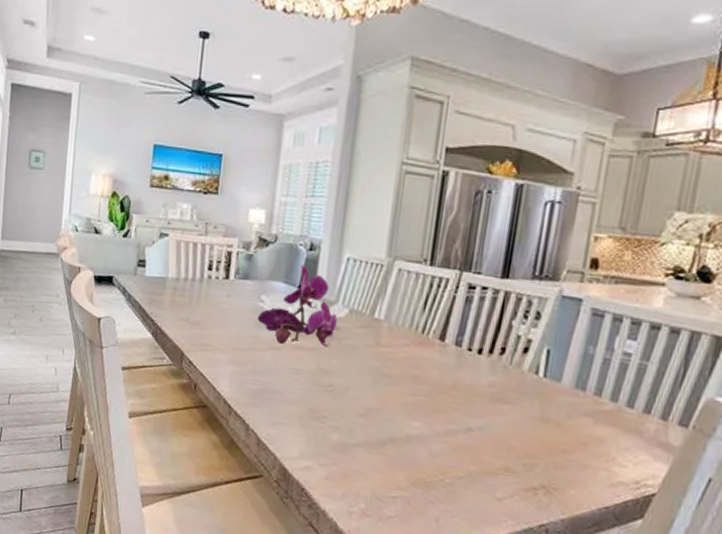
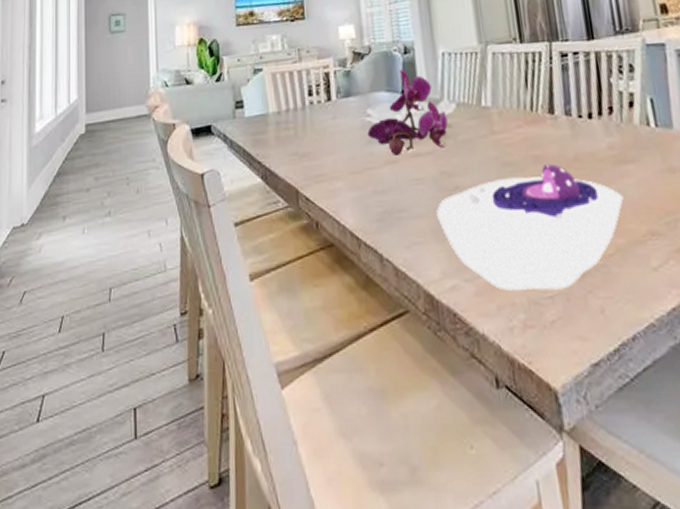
decorative bowl: none [306,385,489,494] -> present [437,164,624,291]

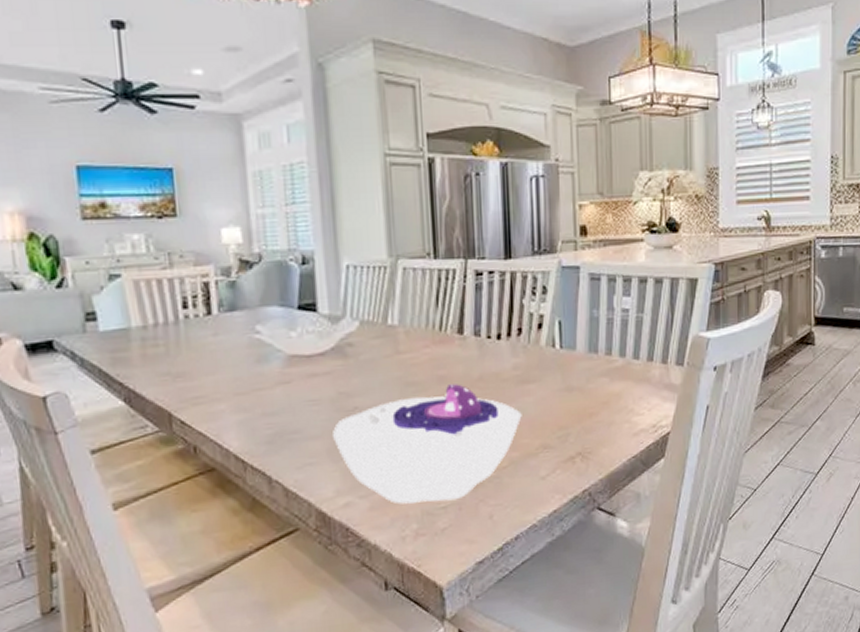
flower: present [367,69,448,155] -> none [256,282,349,376]

